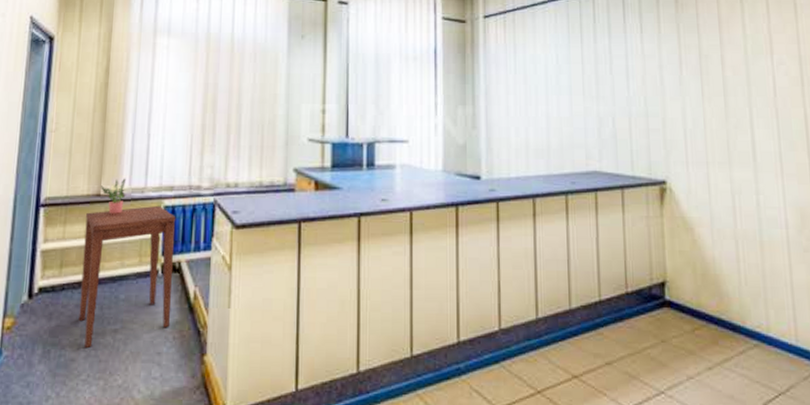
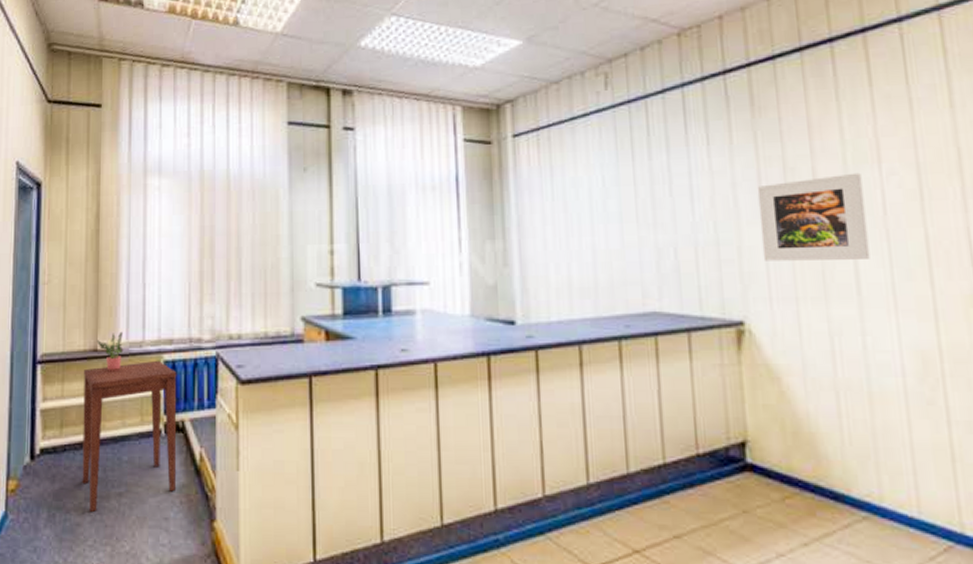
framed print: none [678,61,764,132] -> present [757,172,870,261]

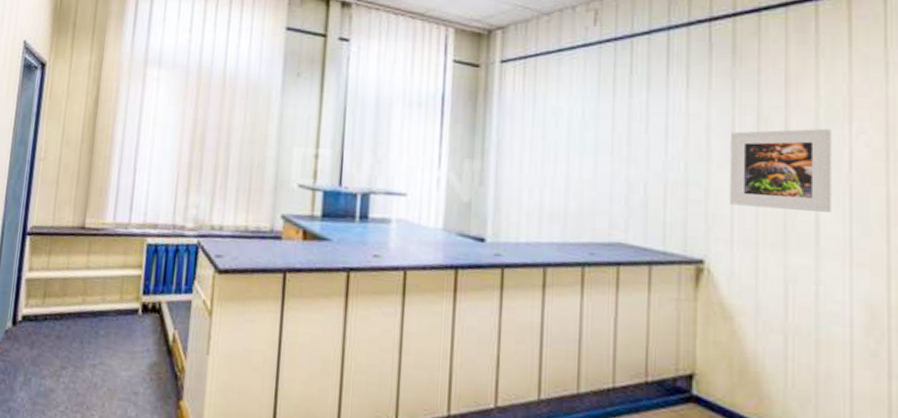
side table: present [82,360,177,512] -> none [59,242,159,380]
potted plant: present [96,331,124,371] -> none [85,212,111,249]

